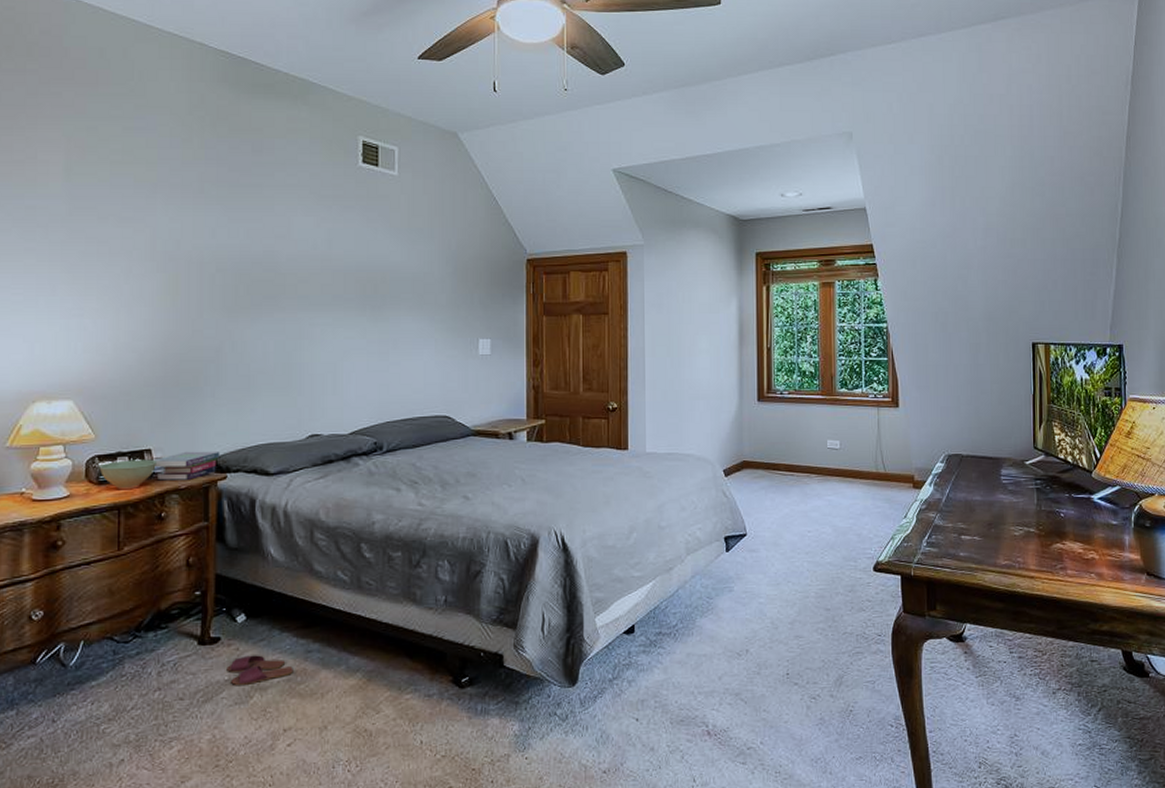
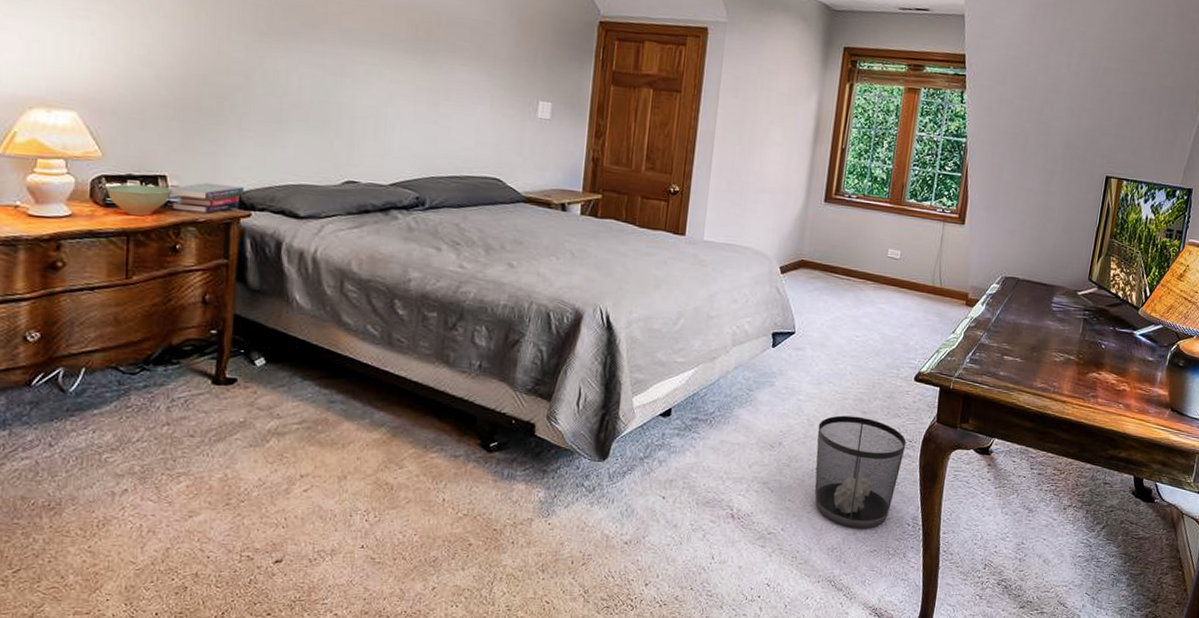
slippers: present [227,655,293,685] -> none [242,399,314,428]
waste bin: none [783,614,876,735] -> present [814,415,907,529]

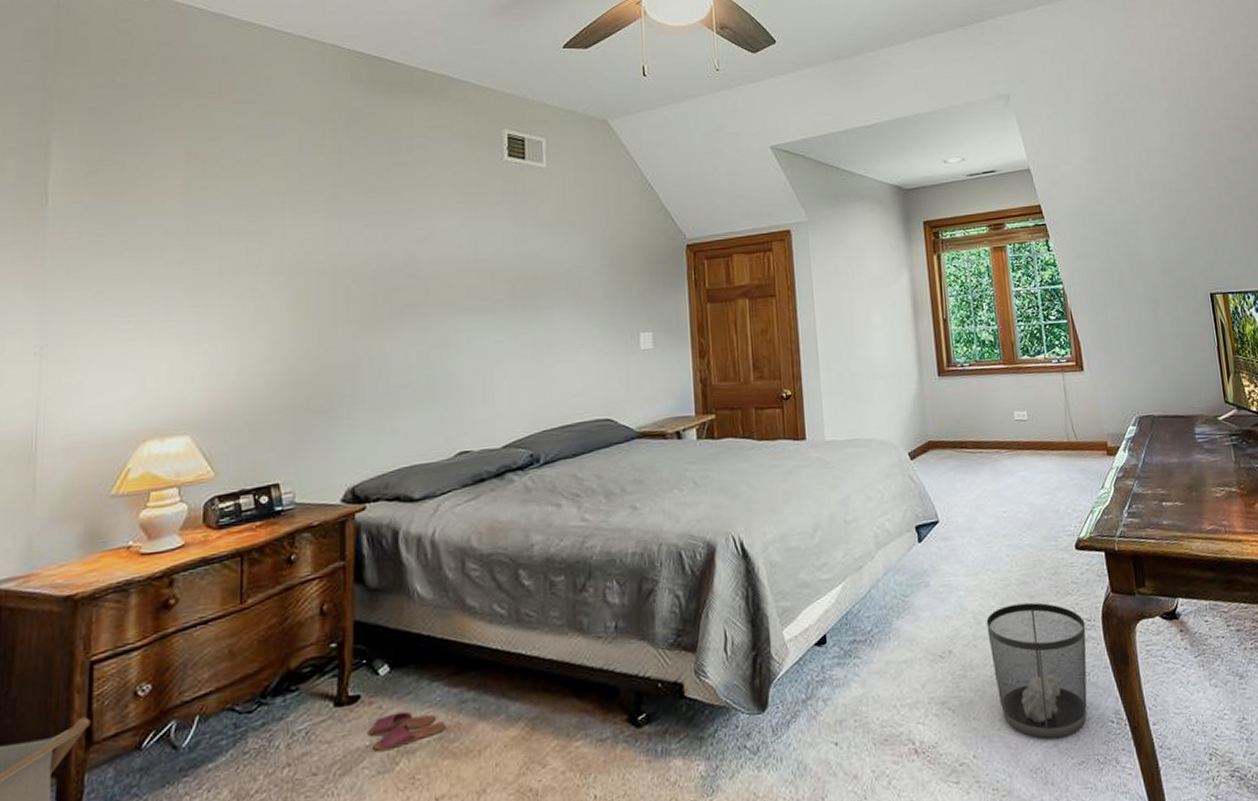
bowl: present [106,184,174,217] -> none [219,495,287,534]
books: present [168,182,245,214] -> none [282,479,358,519]
slippers: none [242,399,314,428] -> present [368,711,445,751]

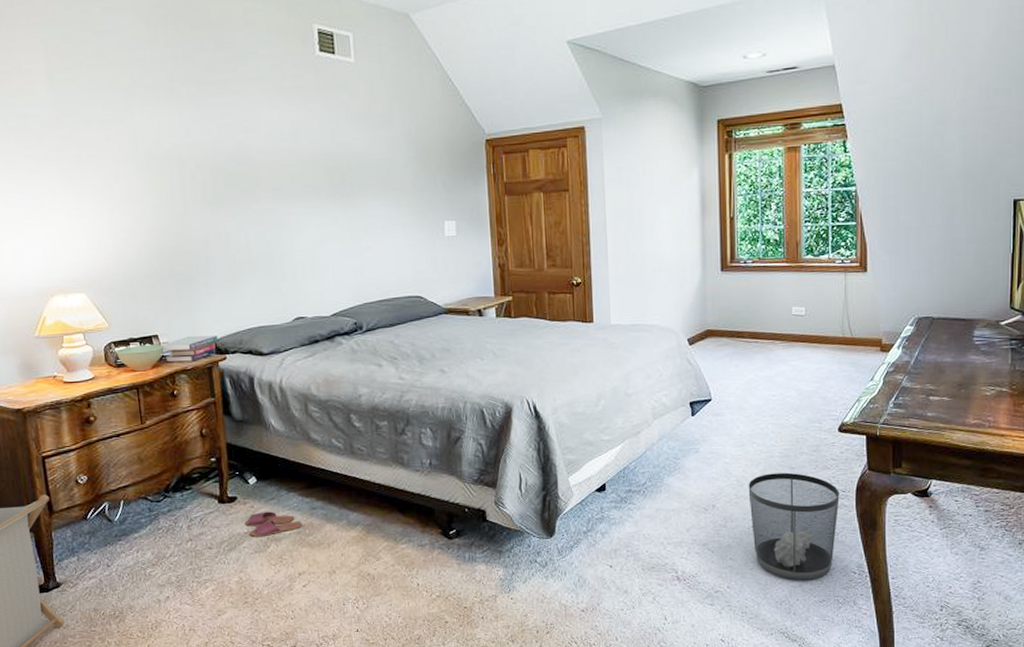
bowl: none [219,495,287,534] -> present [115,344,165,372]
books: none [282,479,358,519] -> present [161,335,219,363]

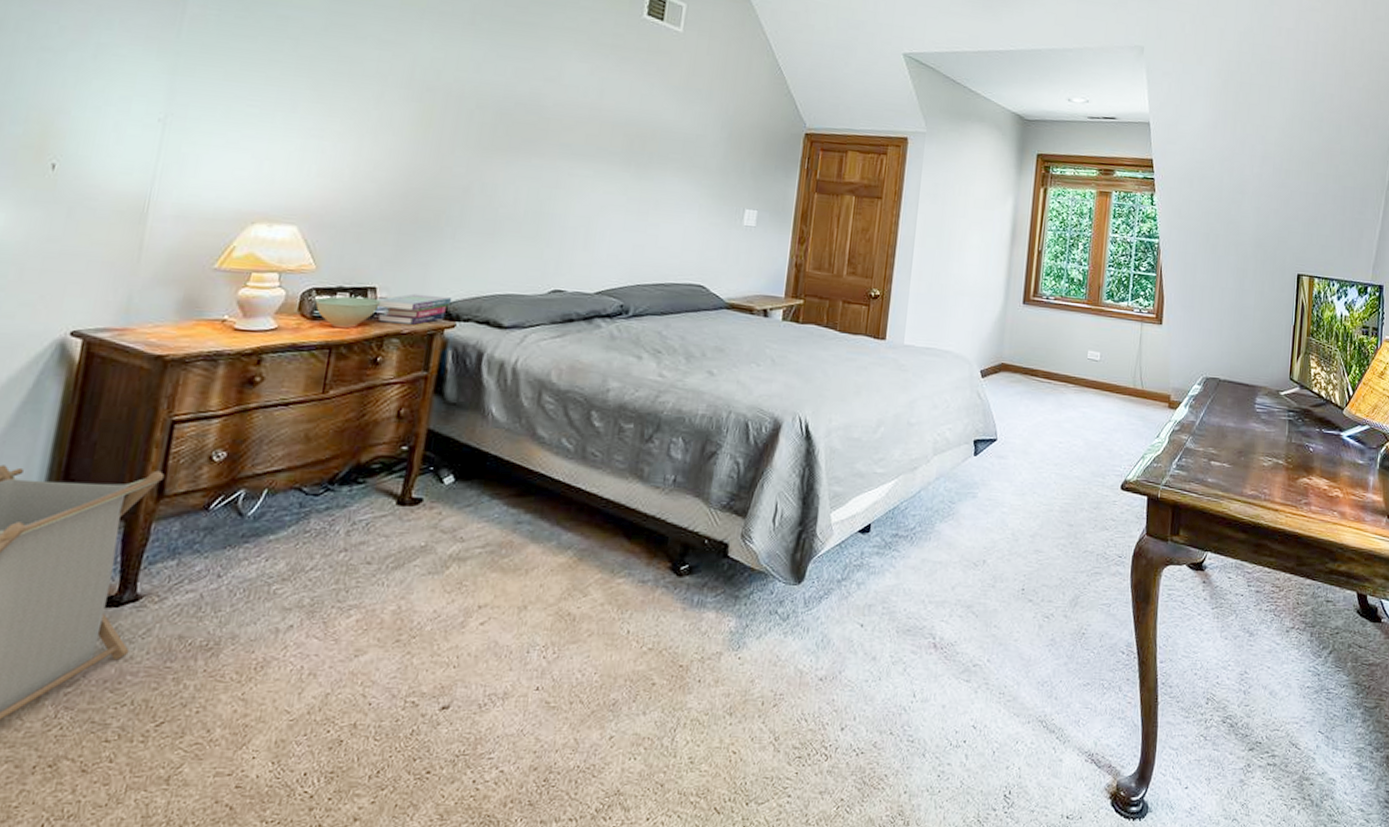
slippers: present [245,511,302,537] -> none [424,521,499,553]
waste bin: present [748,472,840,581] -> none [1021,529,1116,659]

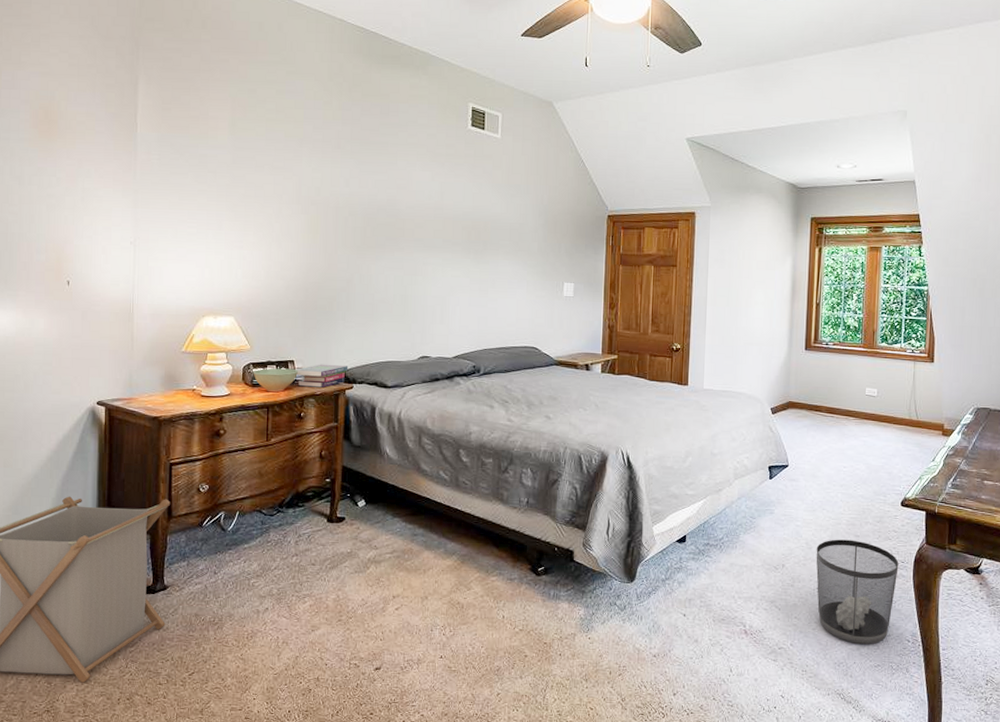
waste bin: none [1021,529,1116,659] -> present [816,539,899,645]

